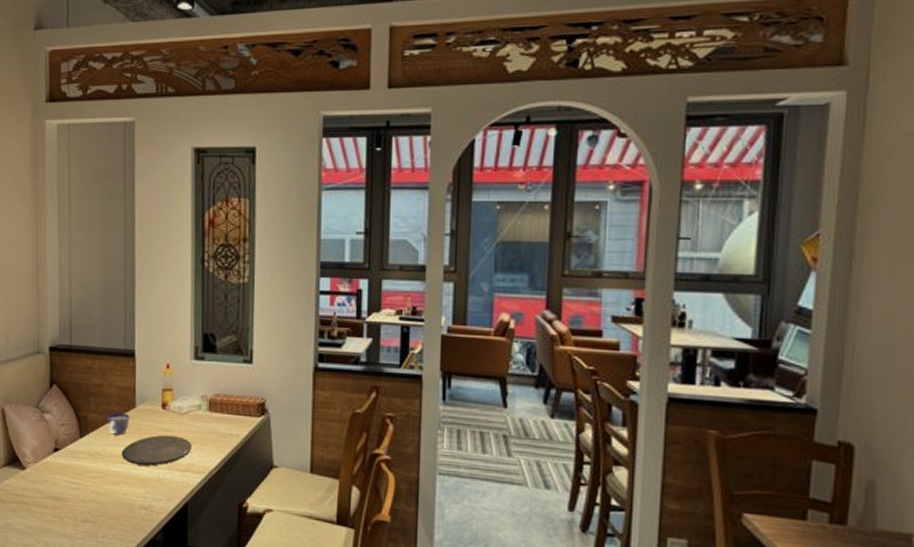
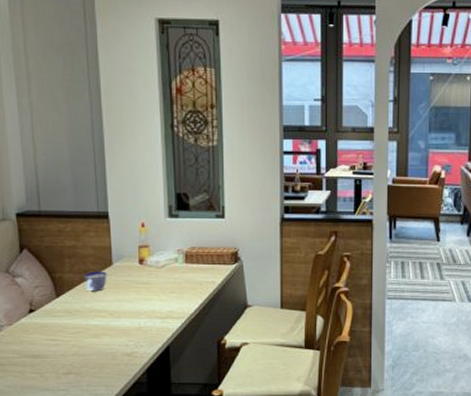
plate: present [121,435,192,466] -> none [100,288,171,317]

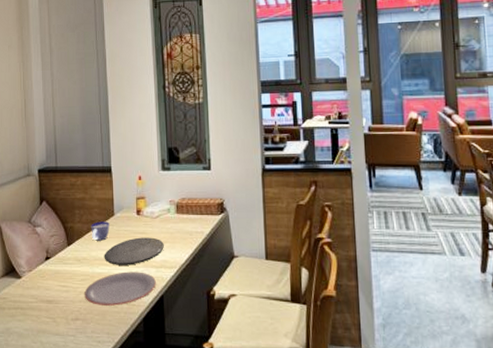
plate: none [78,323,161,358] -> present [84,271,156,306]
plate: none [100,288,171,317] -> present [104,237,164,265]

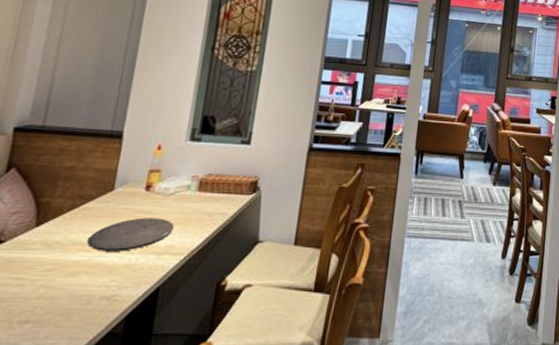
plate: present [84,271,156,306] -> none [46,259,154,302]
cup: present [91,221,110,241] -> none [75,197,105,221]

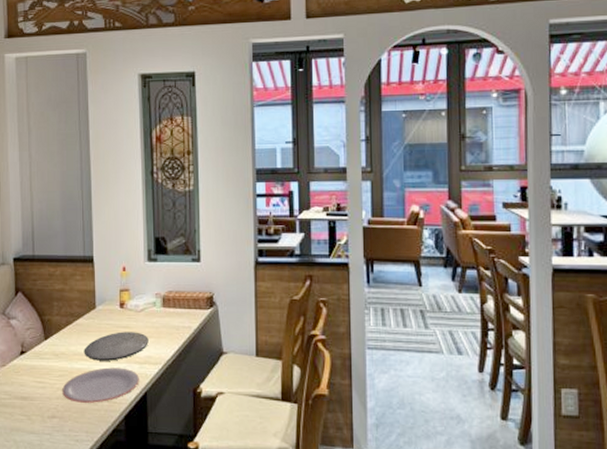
plate: none [46,259,154,302] -> present [62,367,139,403]

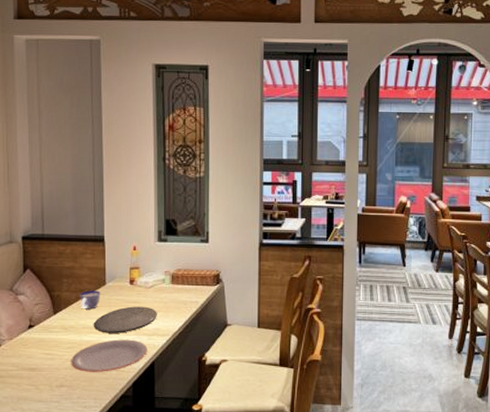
cup: none [70,314,91,335] -> present [80,290,100,309]

